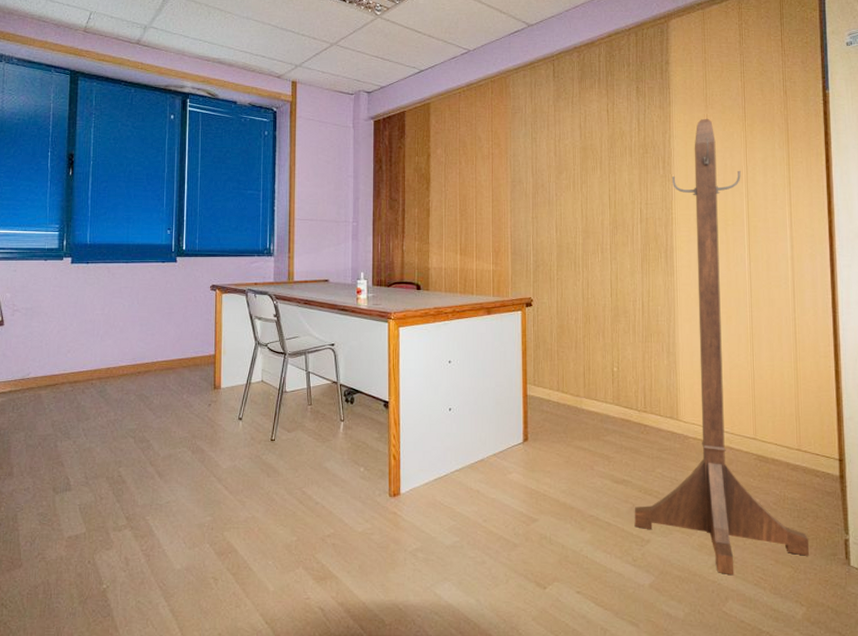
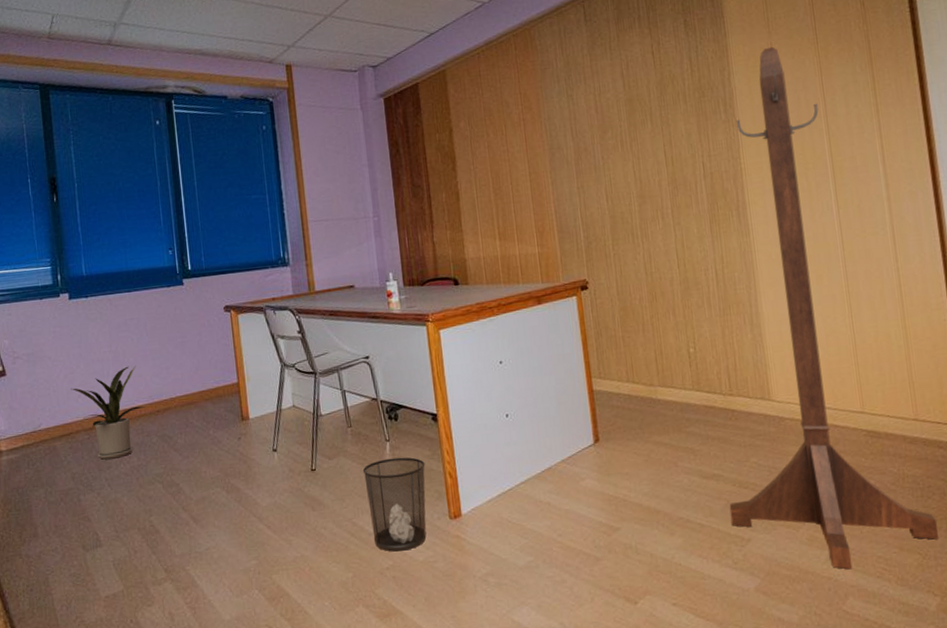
house plant: none [62,329,129,411] -> present [71,365,146,460]
waste bin: none [317,437,373,521] -> present [362,457,427,552]

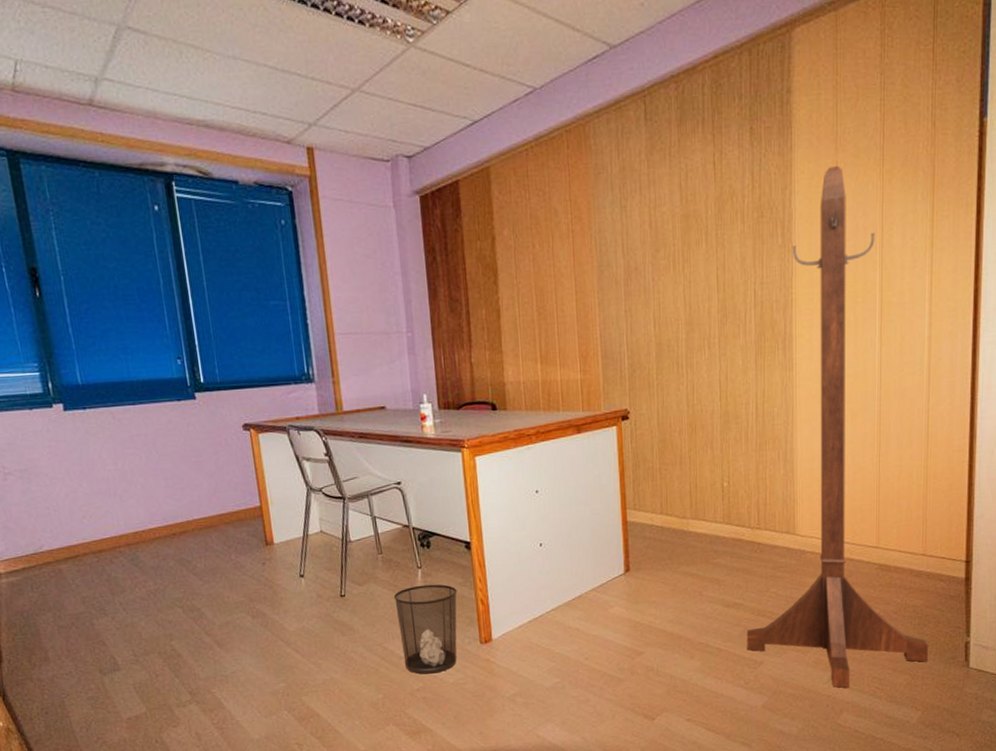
house plant: present [71,365,146,460] -> none [73,485,161,584]

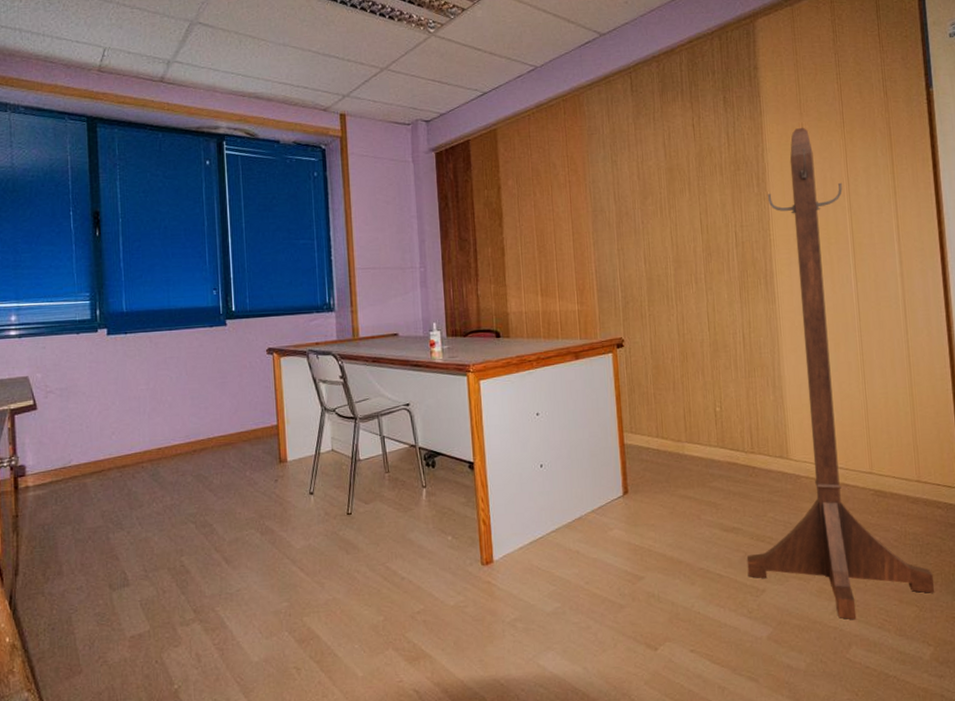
waste bin: present [393,584,457,675] -> none [398,503,460,596]

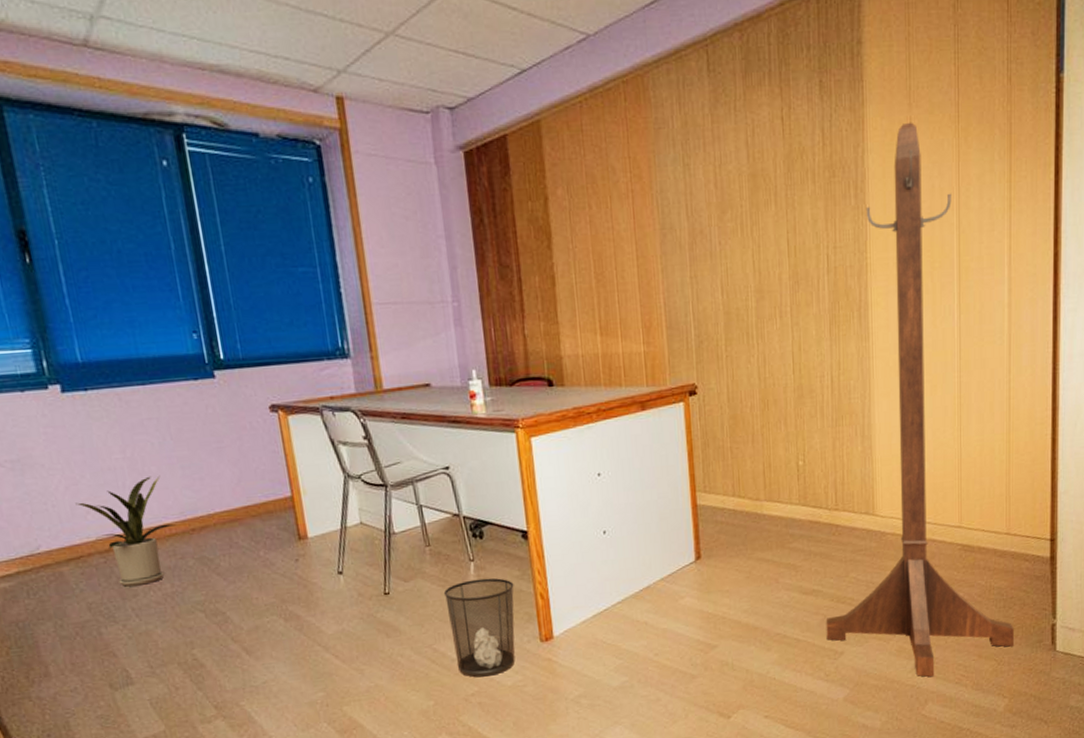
house plant: none [104,404,182,498] -> present [75,475,178,587]
waste bin: none [398,503,460,596] -> present [443,578,515,678]

